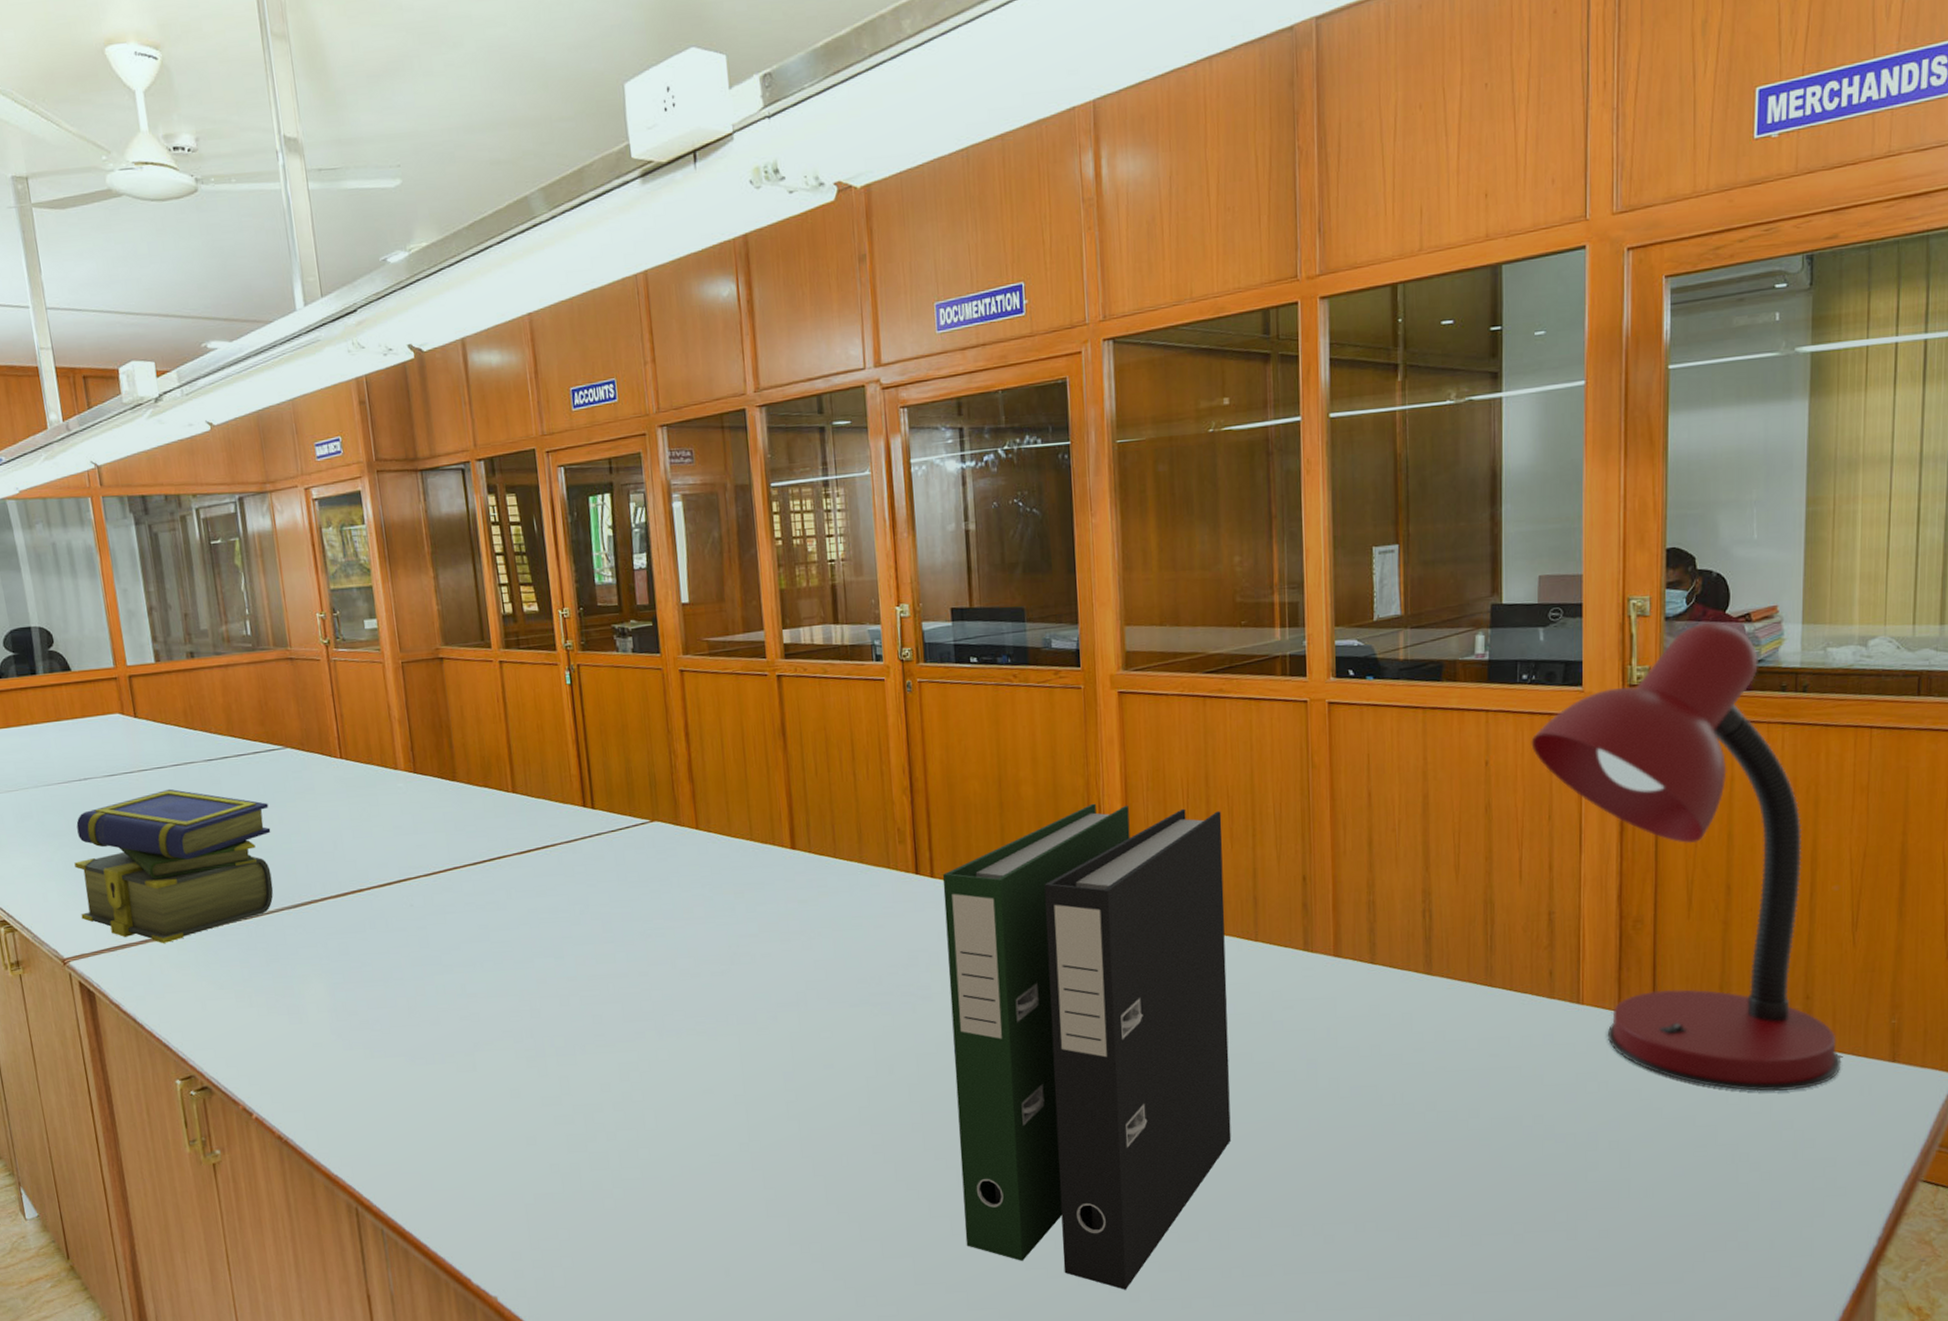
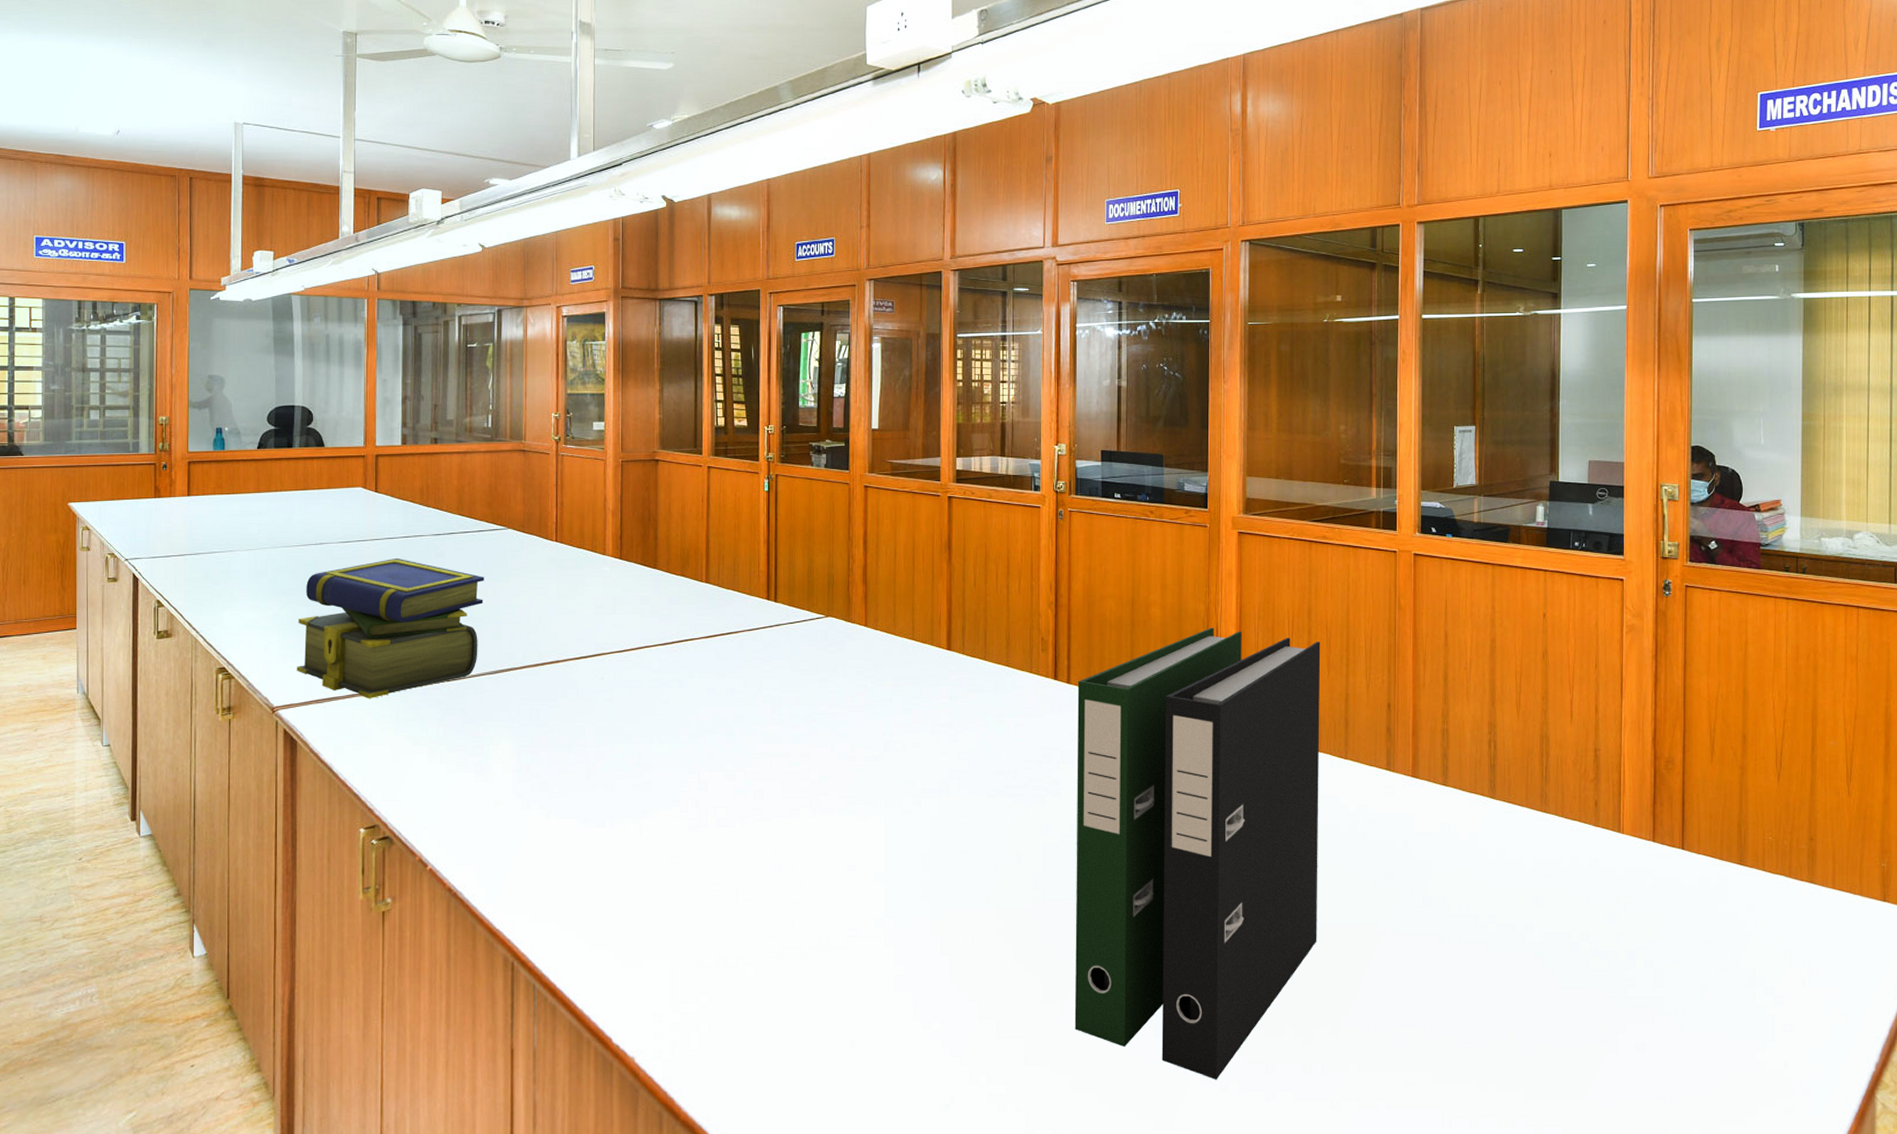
desk lamp: present [1531,623,1842,1092] -> none [1581,510,1841,923]

